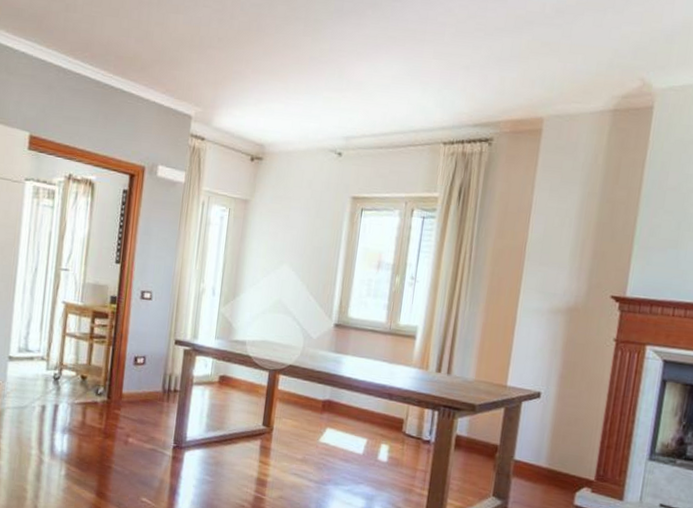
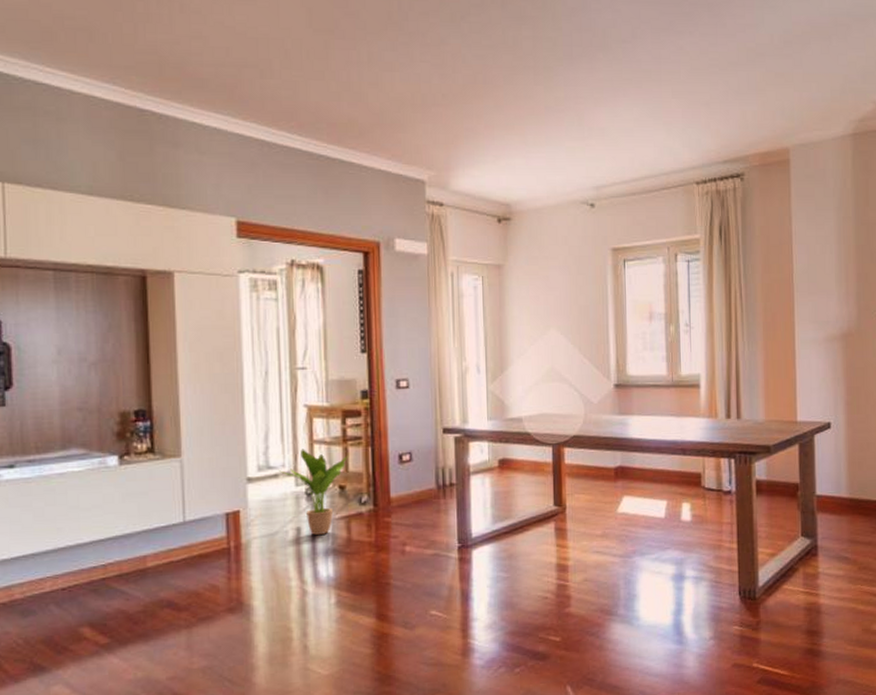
potted plant: none [35,339,92,415] -> present [279,449,348,535]

